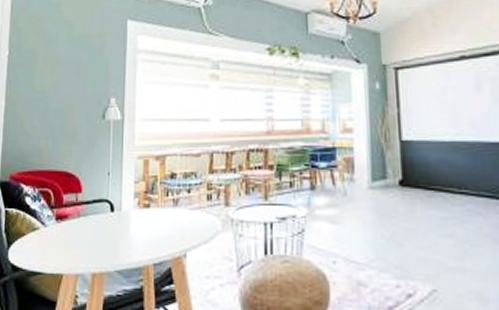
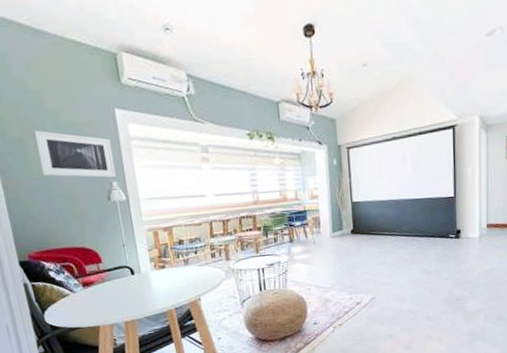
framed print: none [45,42,117,94] -> present [35,131,117,178]

